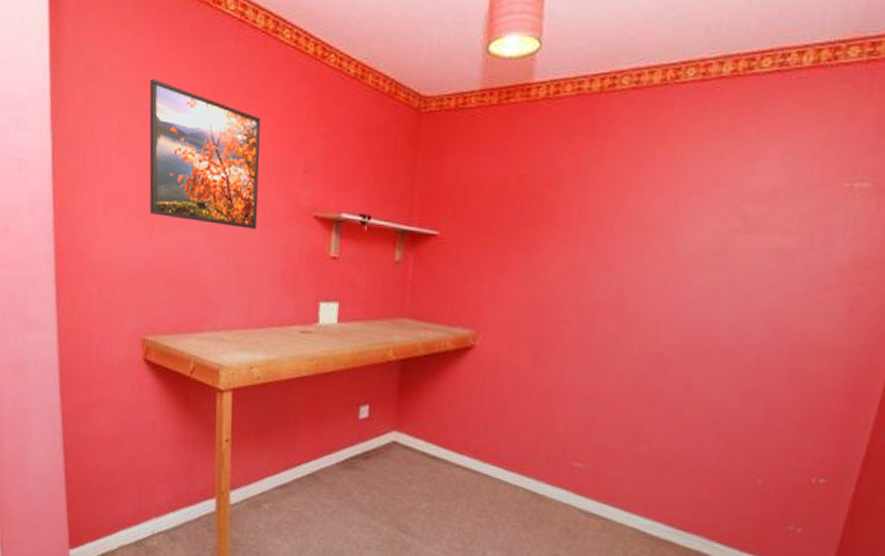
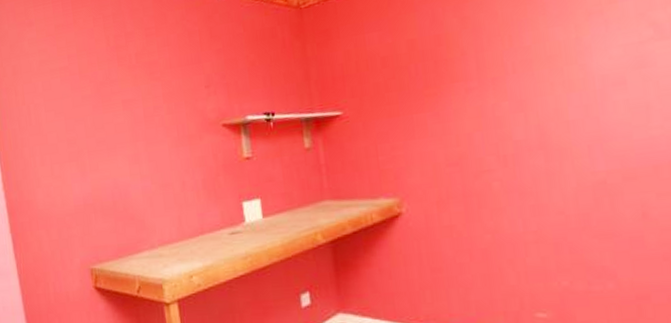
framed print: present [149,79,261,229] -> none [62,41,173,156]

